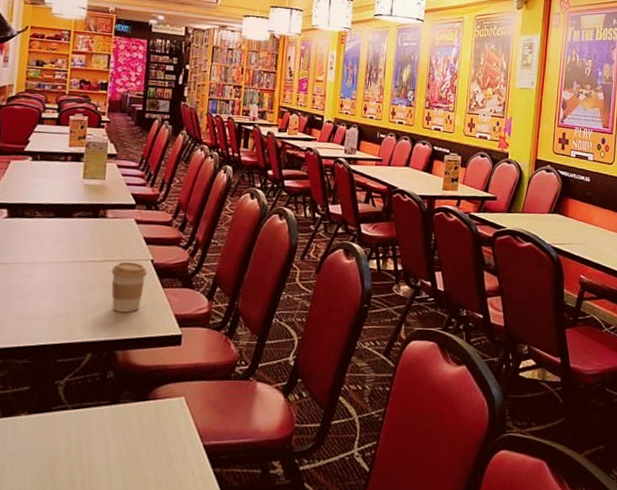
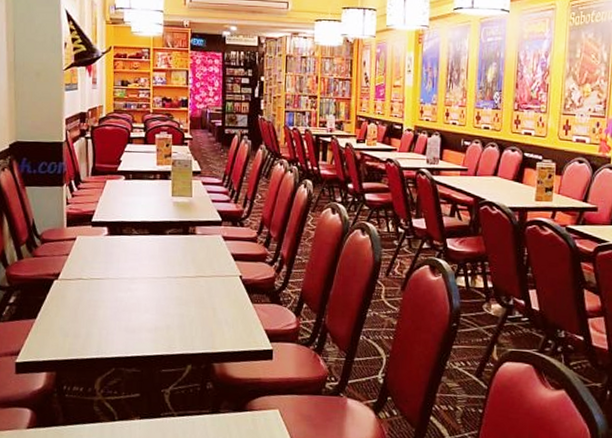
coffee cup: present [111,262,147,313] -> none [204,278,237,327]

